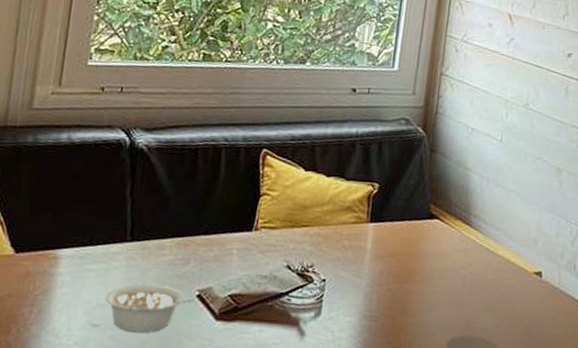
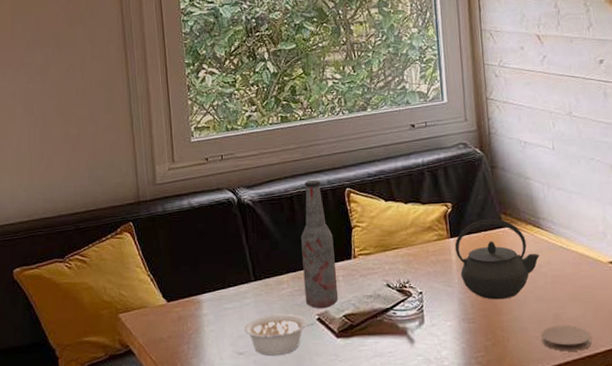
bottle: none [187,132,236,285] -> present [301,179,339,309]
kettle: none [372,207,463,299] -> present [454,219,539,300]

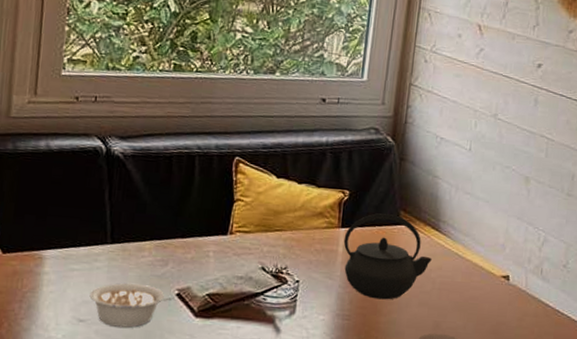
bottle: present [301,179,339,309] -> none [166,141,211,284]

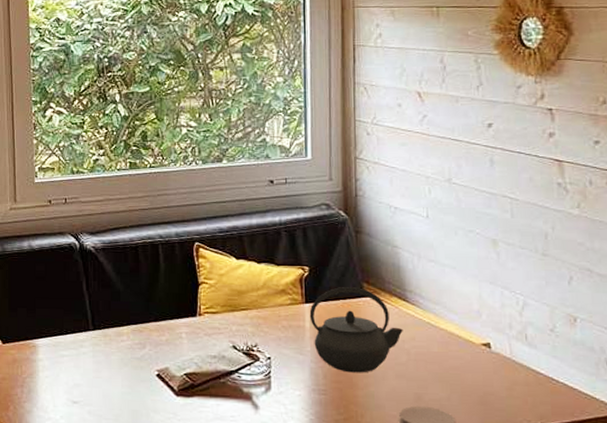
legume: present [89,283,174,328] -> none [79,366,155,408]

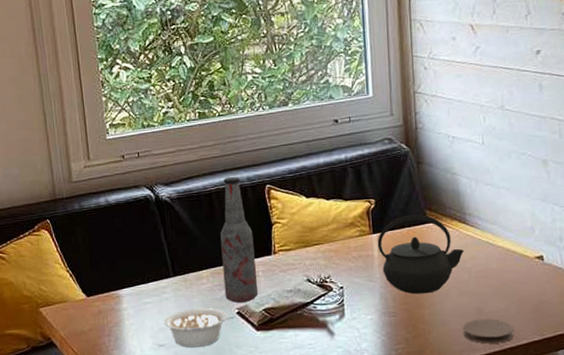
legume: none [79,366,155,408] -> present [164,308,236,347]
bottle: none [144,231,181,365] -> present [220,176,259,303]

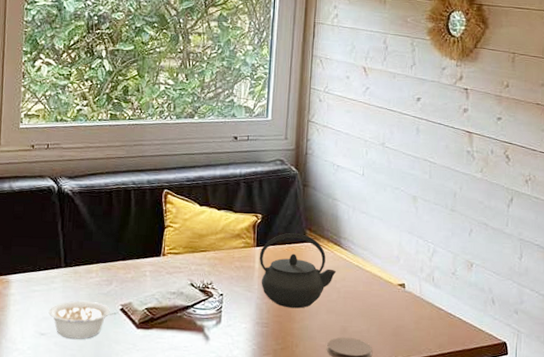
bottle: present [220,176,259,303] -> none [111,177,146,300]

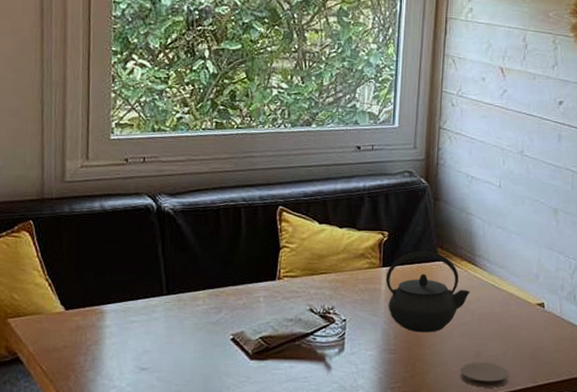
legume: present [48,300,119,339] -> none [149,331,230,373]

